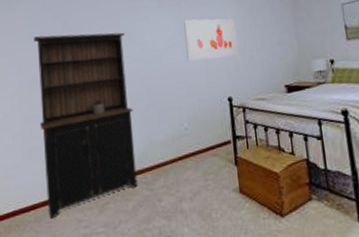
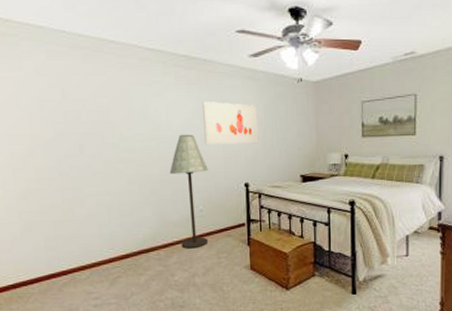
bookshelf: present [34,32,138,219] -> none [26,102,150,291]
floor lamp: none [154,52,195,171] -> present [169,134,209,249]

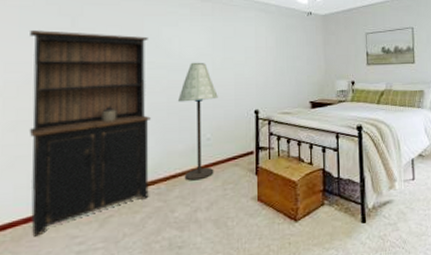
bookshelf: none [26,102,150,291] -> present [29,30,151,237]
wall art: present [202,100,259,145] -> none [216,30,270,73]

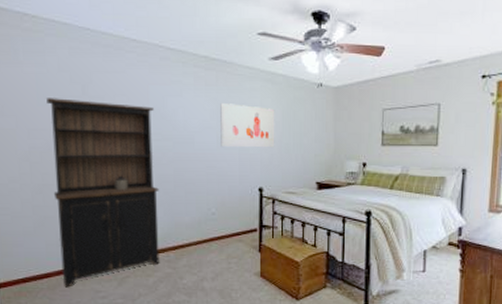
floor lamp: present [177,62,218,181] -> none [183,135,222,252]
wall art: none [216,30,270,73] -> present [220,102,275,148]

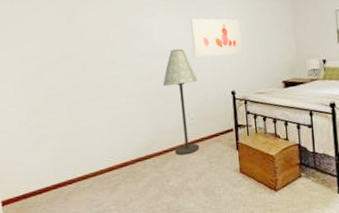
bookshelf: present [46,98,160,288] -> none [36,28,147,200]
floor lamp: none [183,135,222,252] -> present [162,48,200,155]

